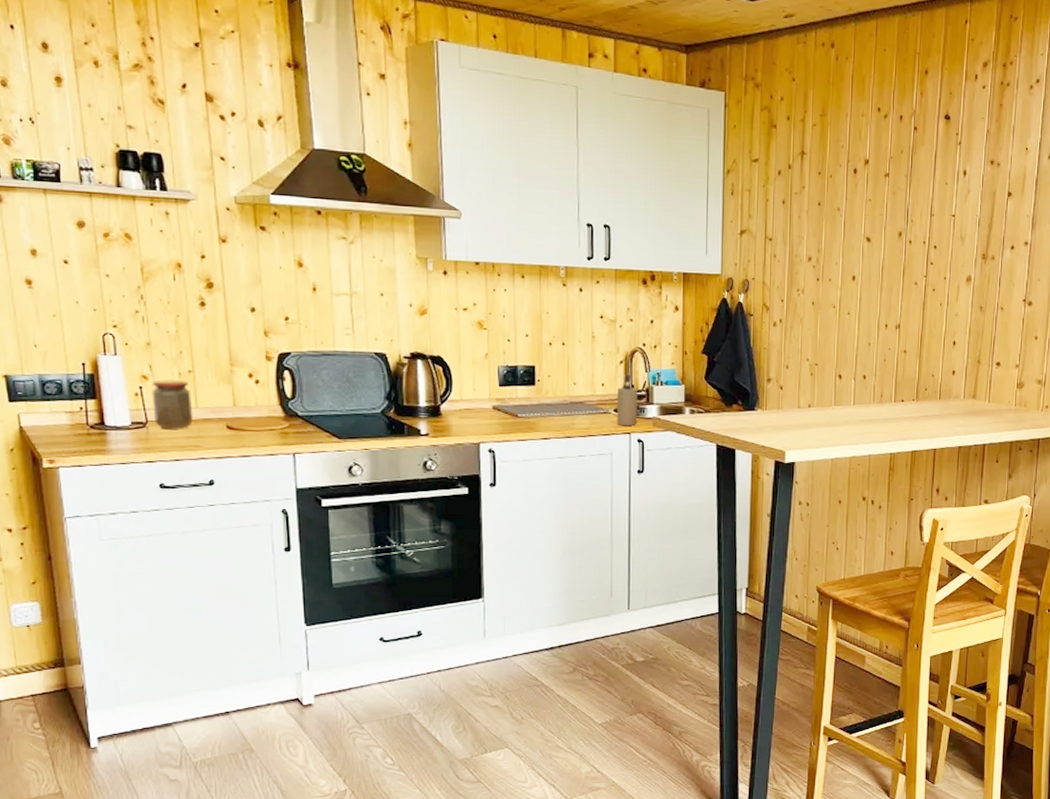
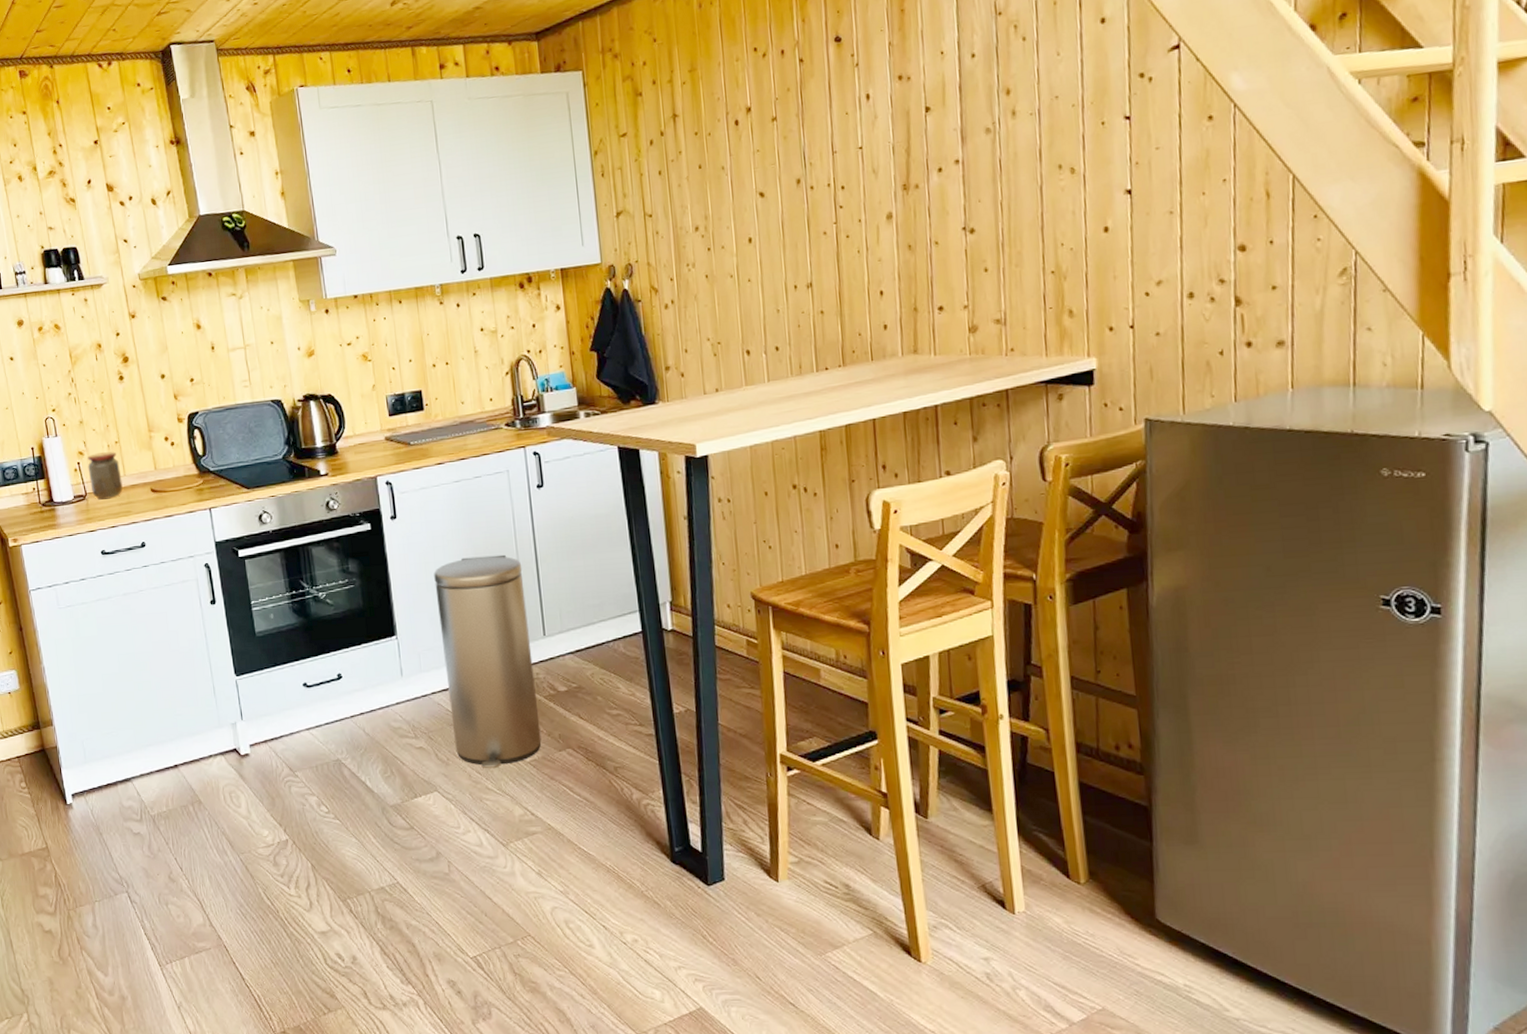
pedal bin: none [527,530,615,729] -> present [434,554,542,769]
soap dispenser: present [614,374,637,427] -> none [501,384,531,441]

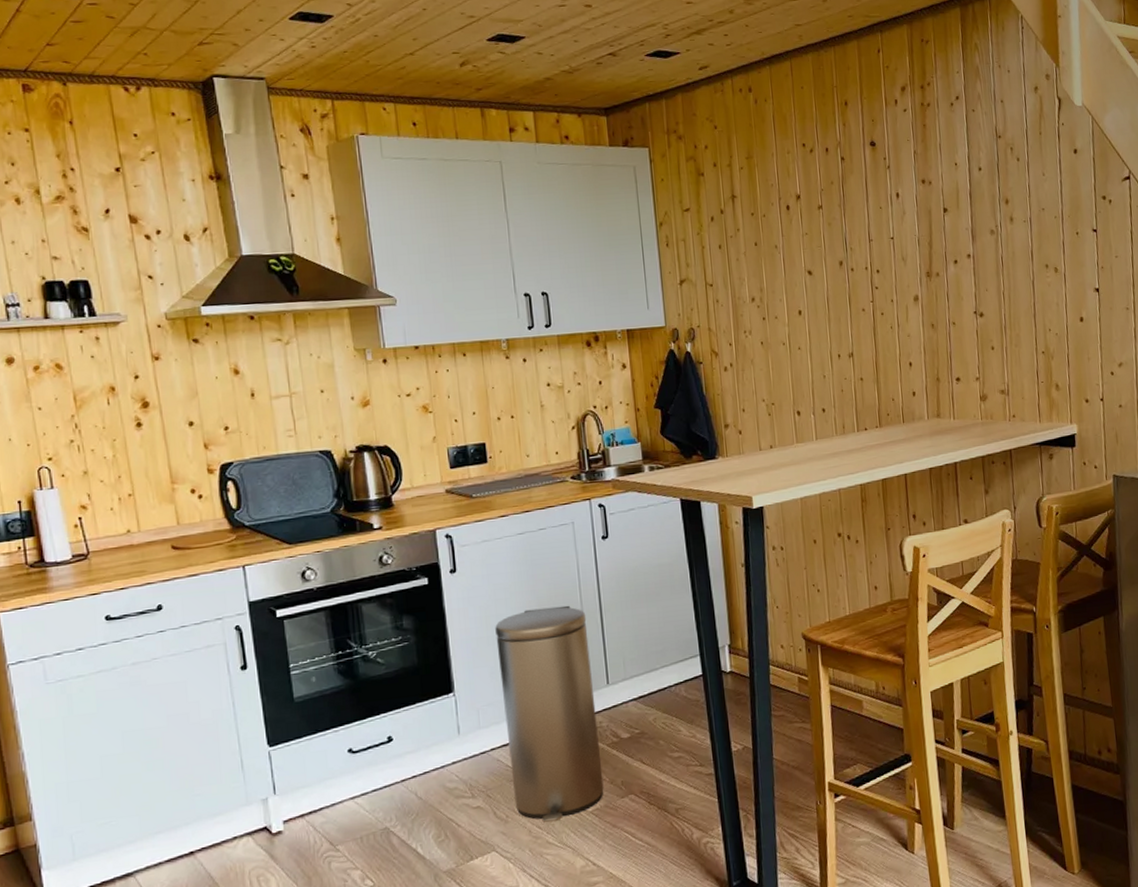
jar: present [87,451,123,500] -> none [91,505,136,559]

